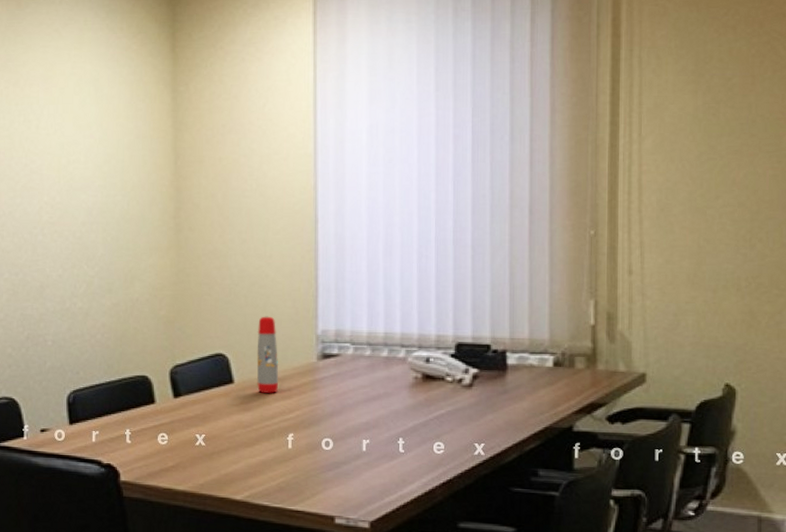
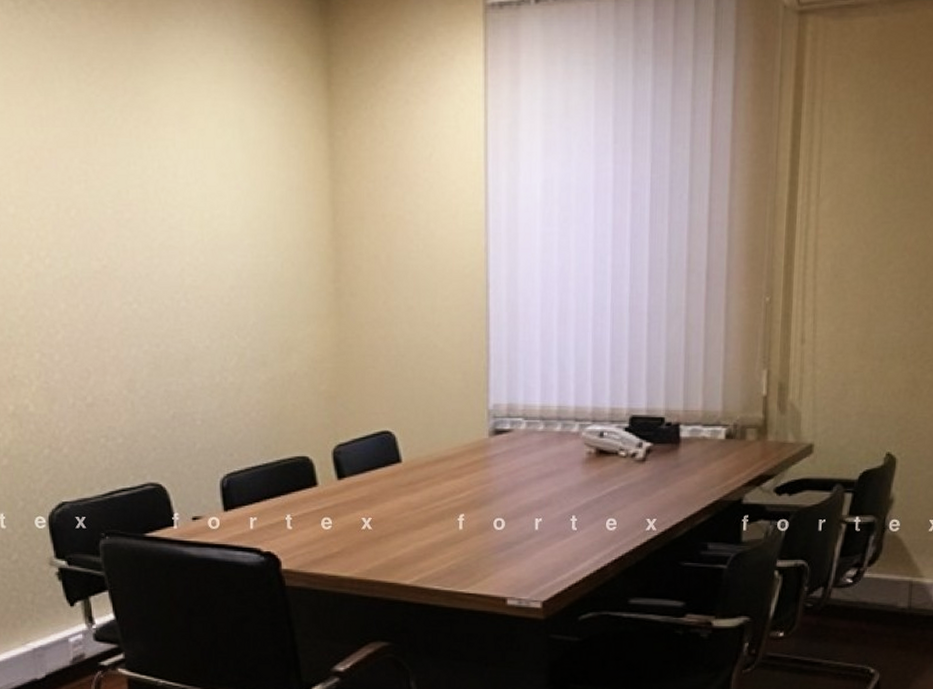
water bottle: present [256,316,279,393] -> none [425,390,449,472]

